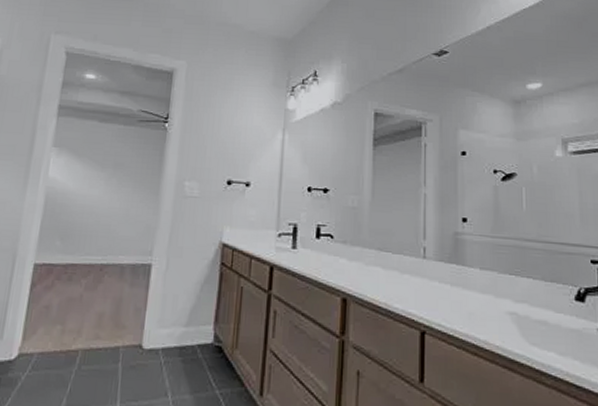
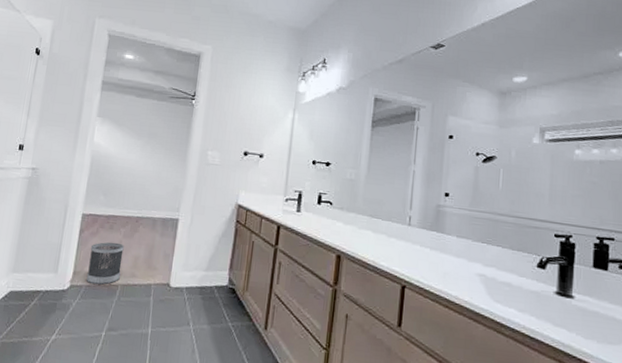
wastebasket: none [38,296,86,352] -> present [86,242,124,285]

